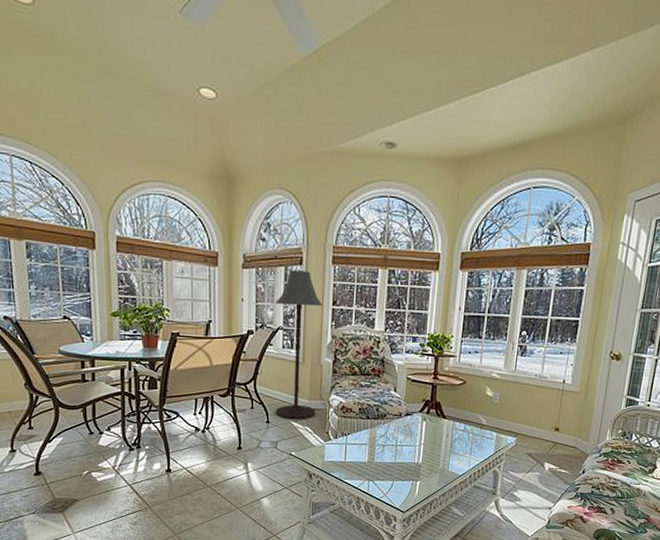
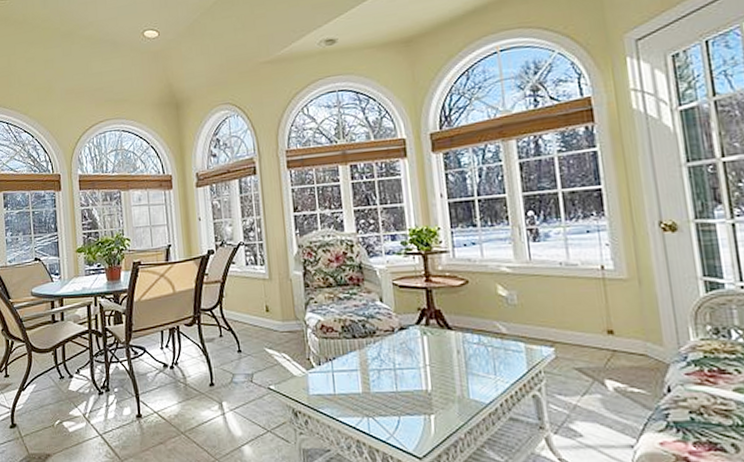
floor lamp: present [276,270,323,420] -> none [233,180,292,347]

